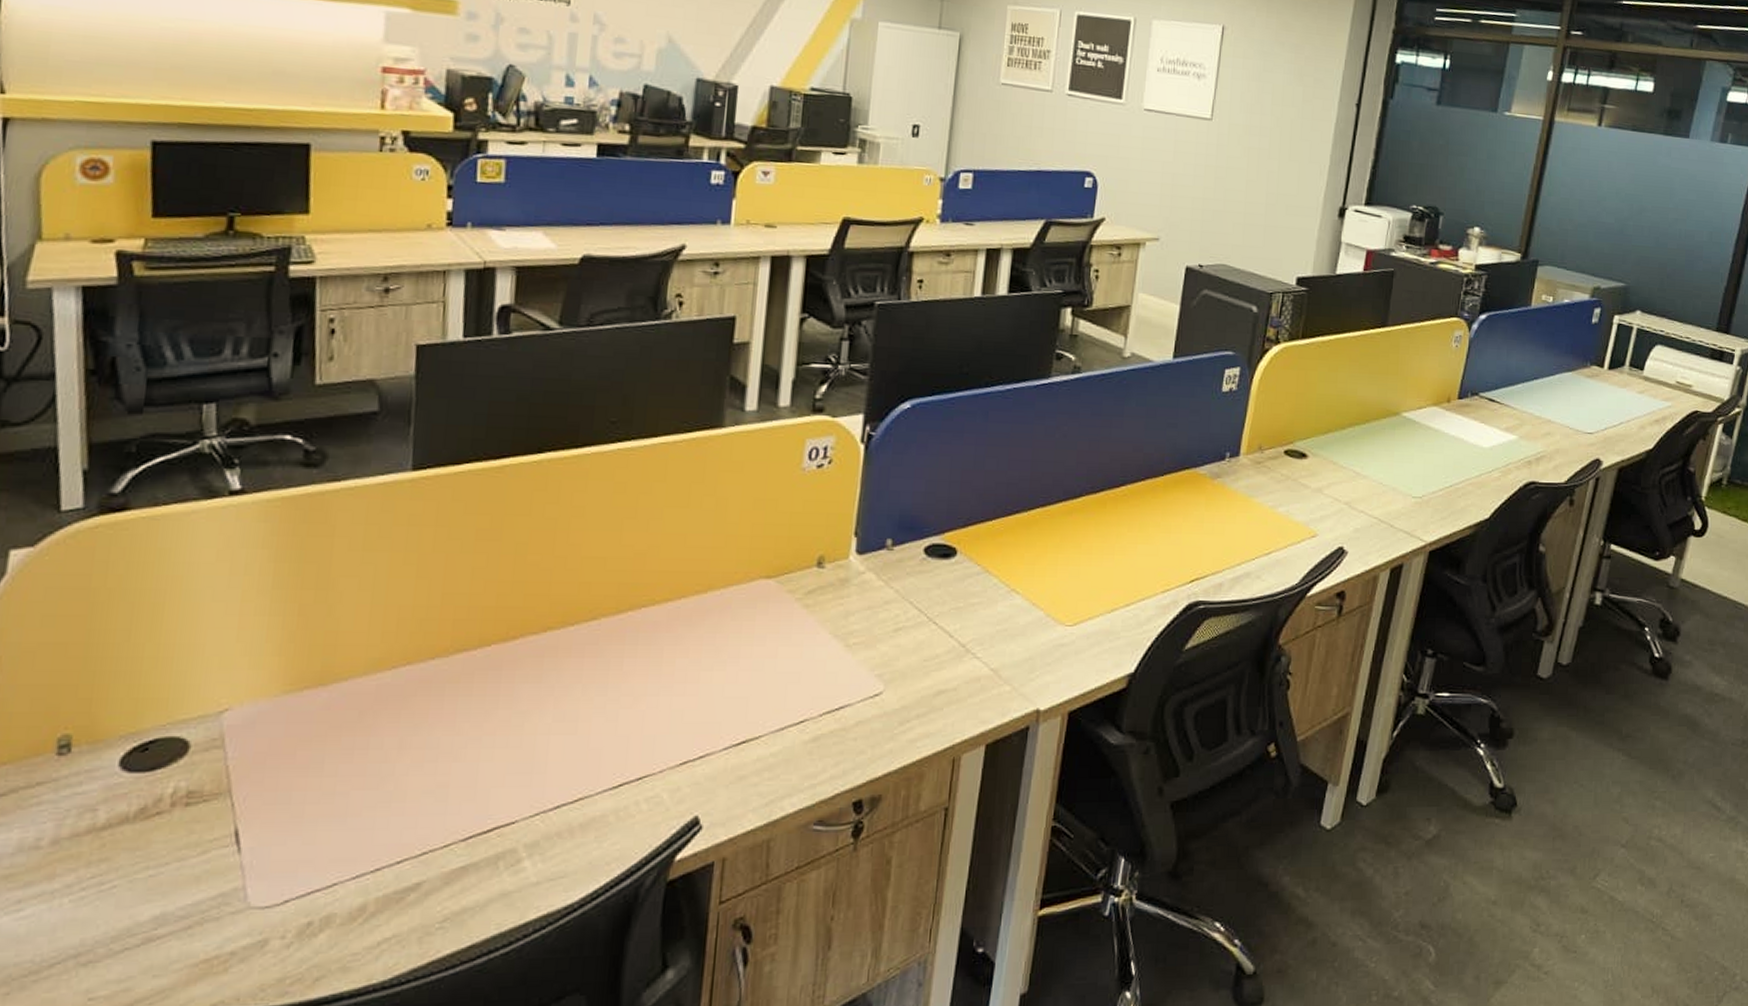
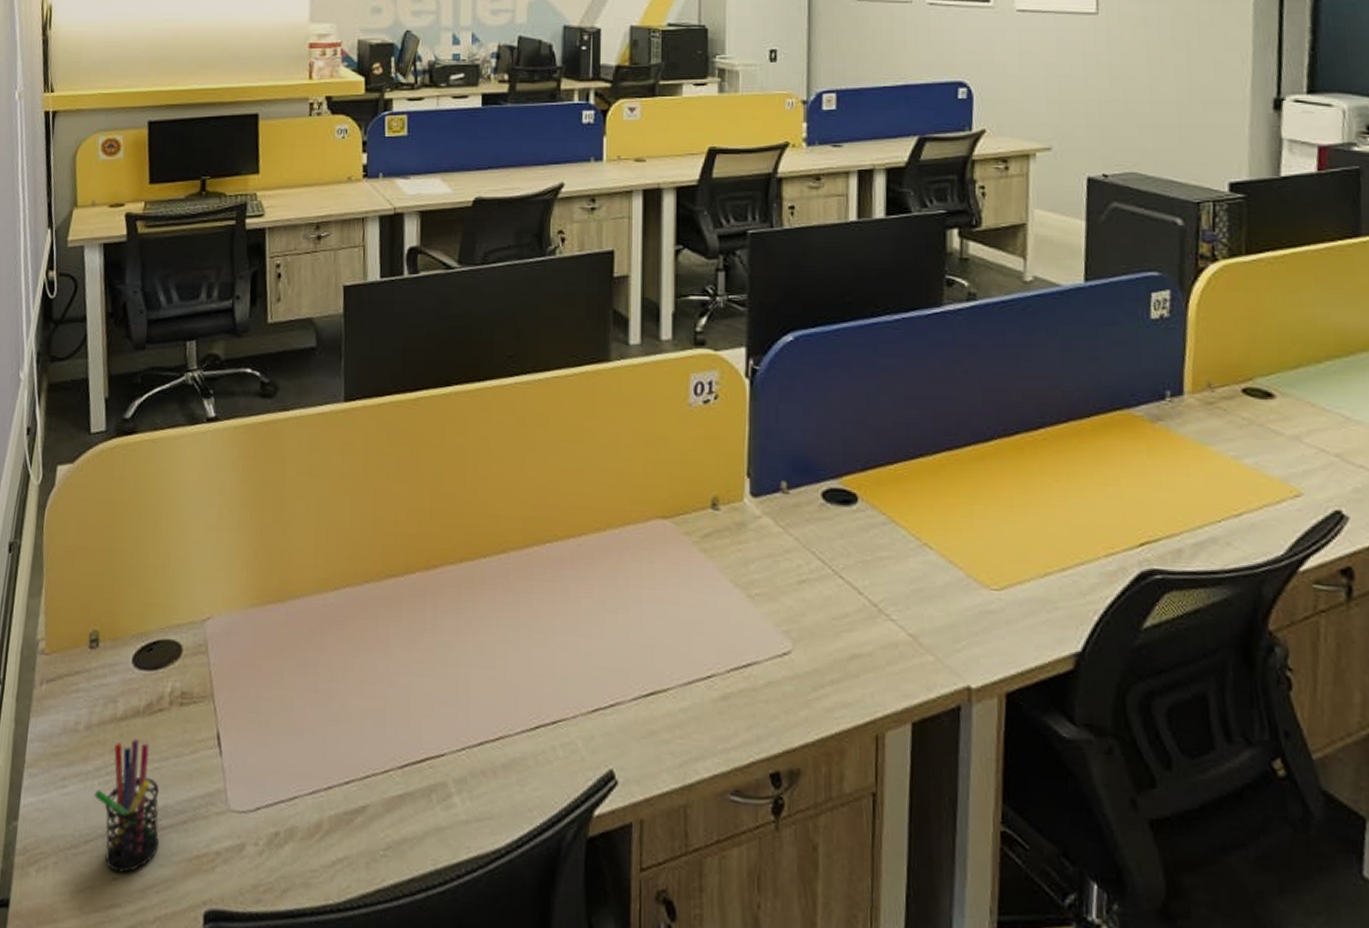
pen holder: none [63,848,156,992] -> present [94,739,160,873]

